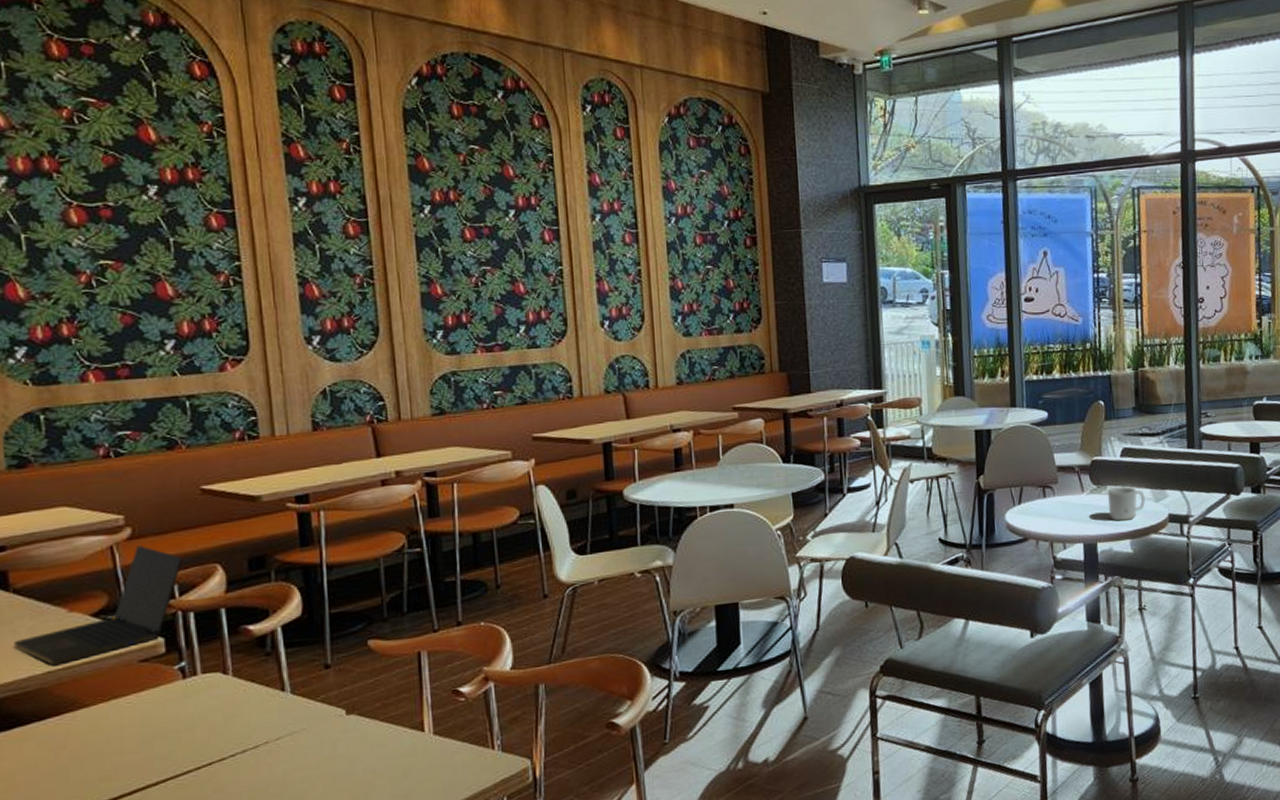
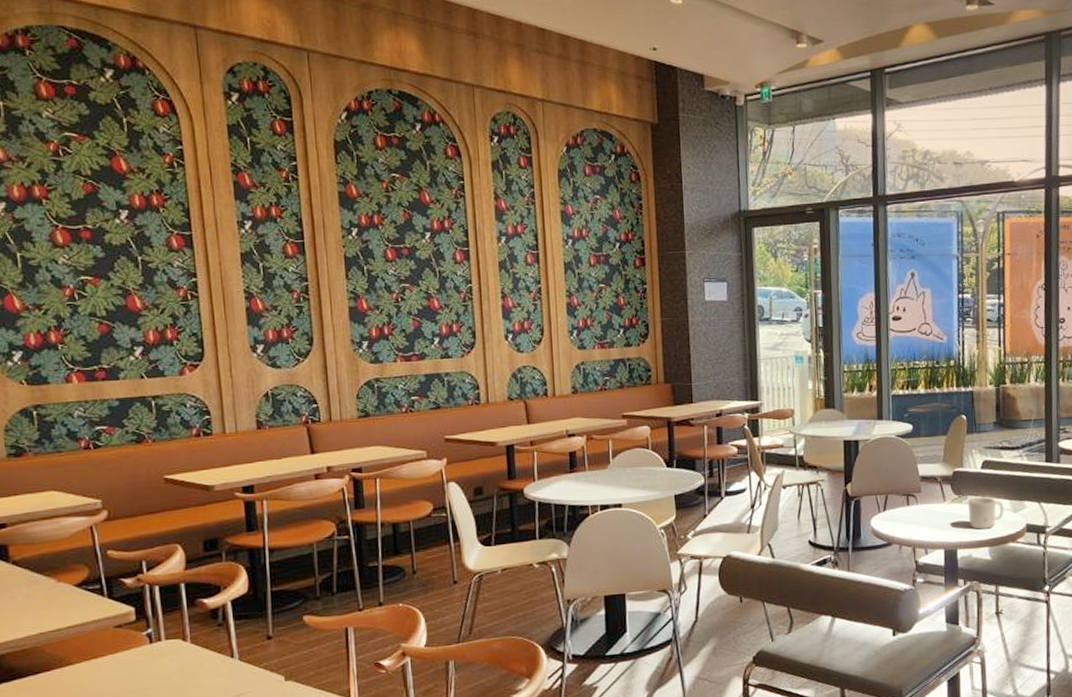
laptop: present [14,545,183,666] -> none [13,526,150,628]

